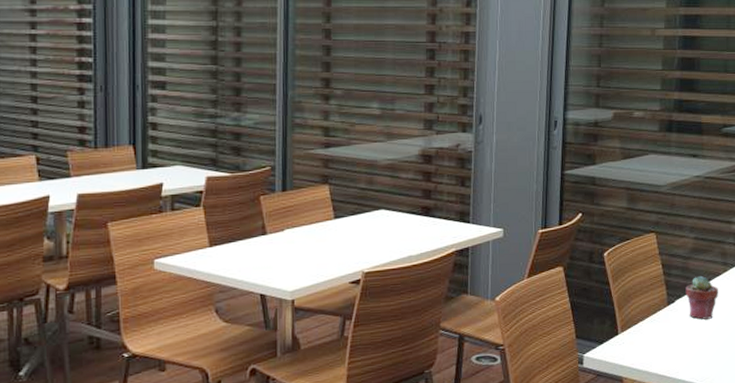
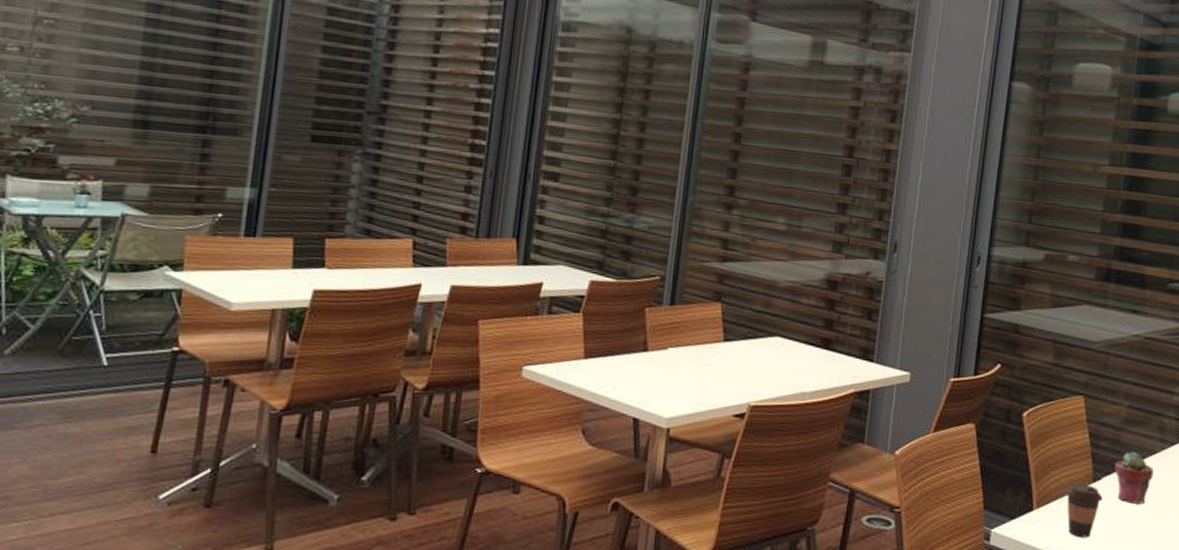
coffee cup: none [644,307,677,353] -> present [1065,483,1103,538]

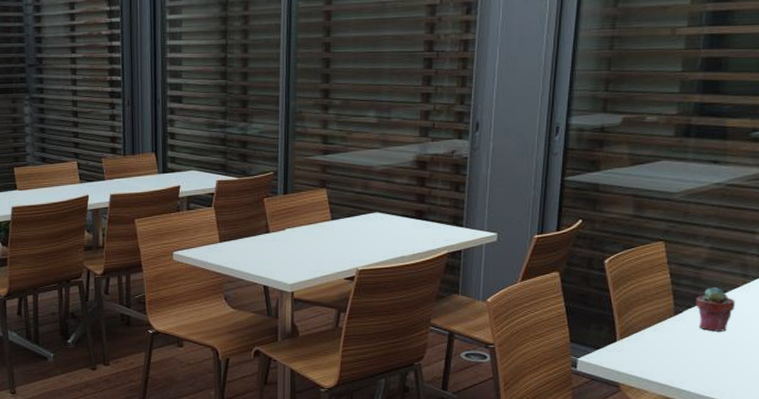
coffee cup: present [1065,483,1103,538] -> none [647,316,684,362]

